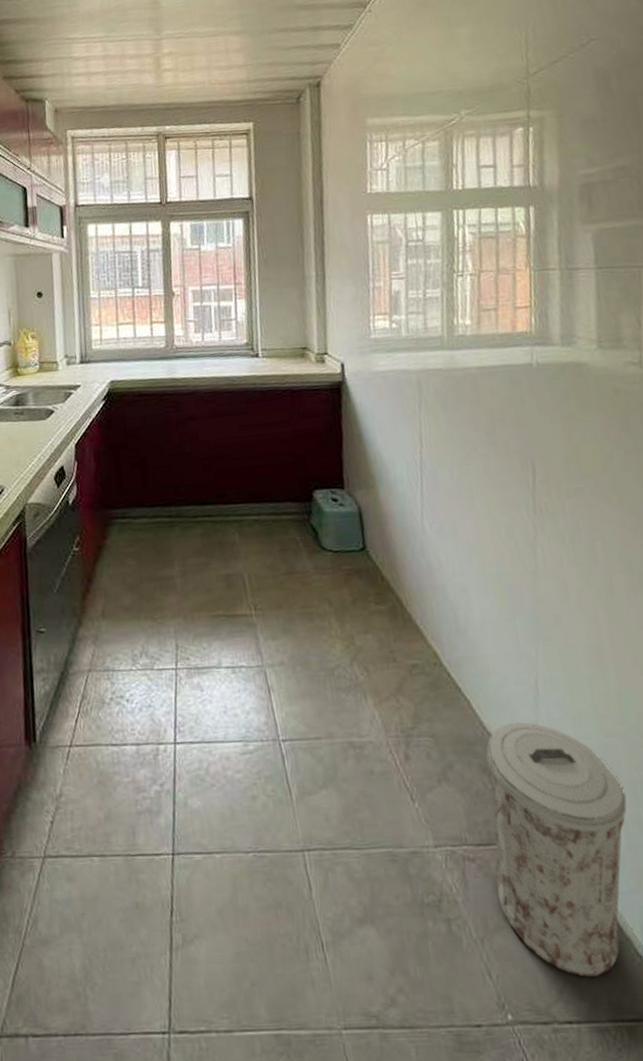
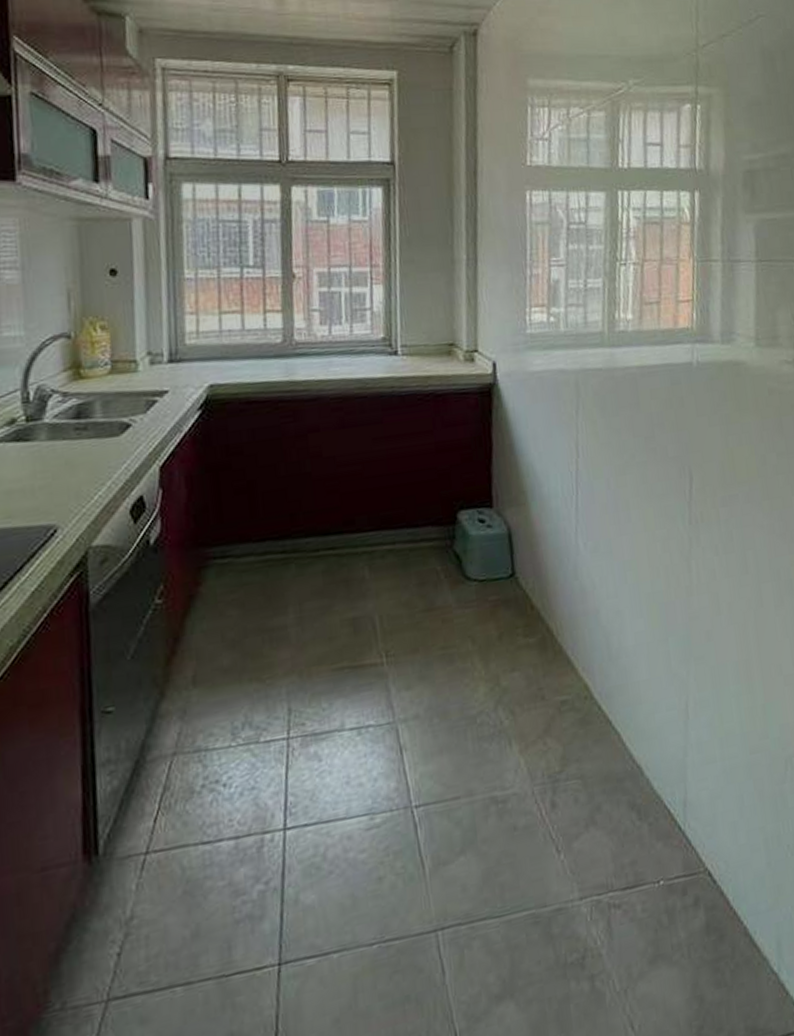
trash can: present [485,722,627,977] -> none [634,749,768,1008]

